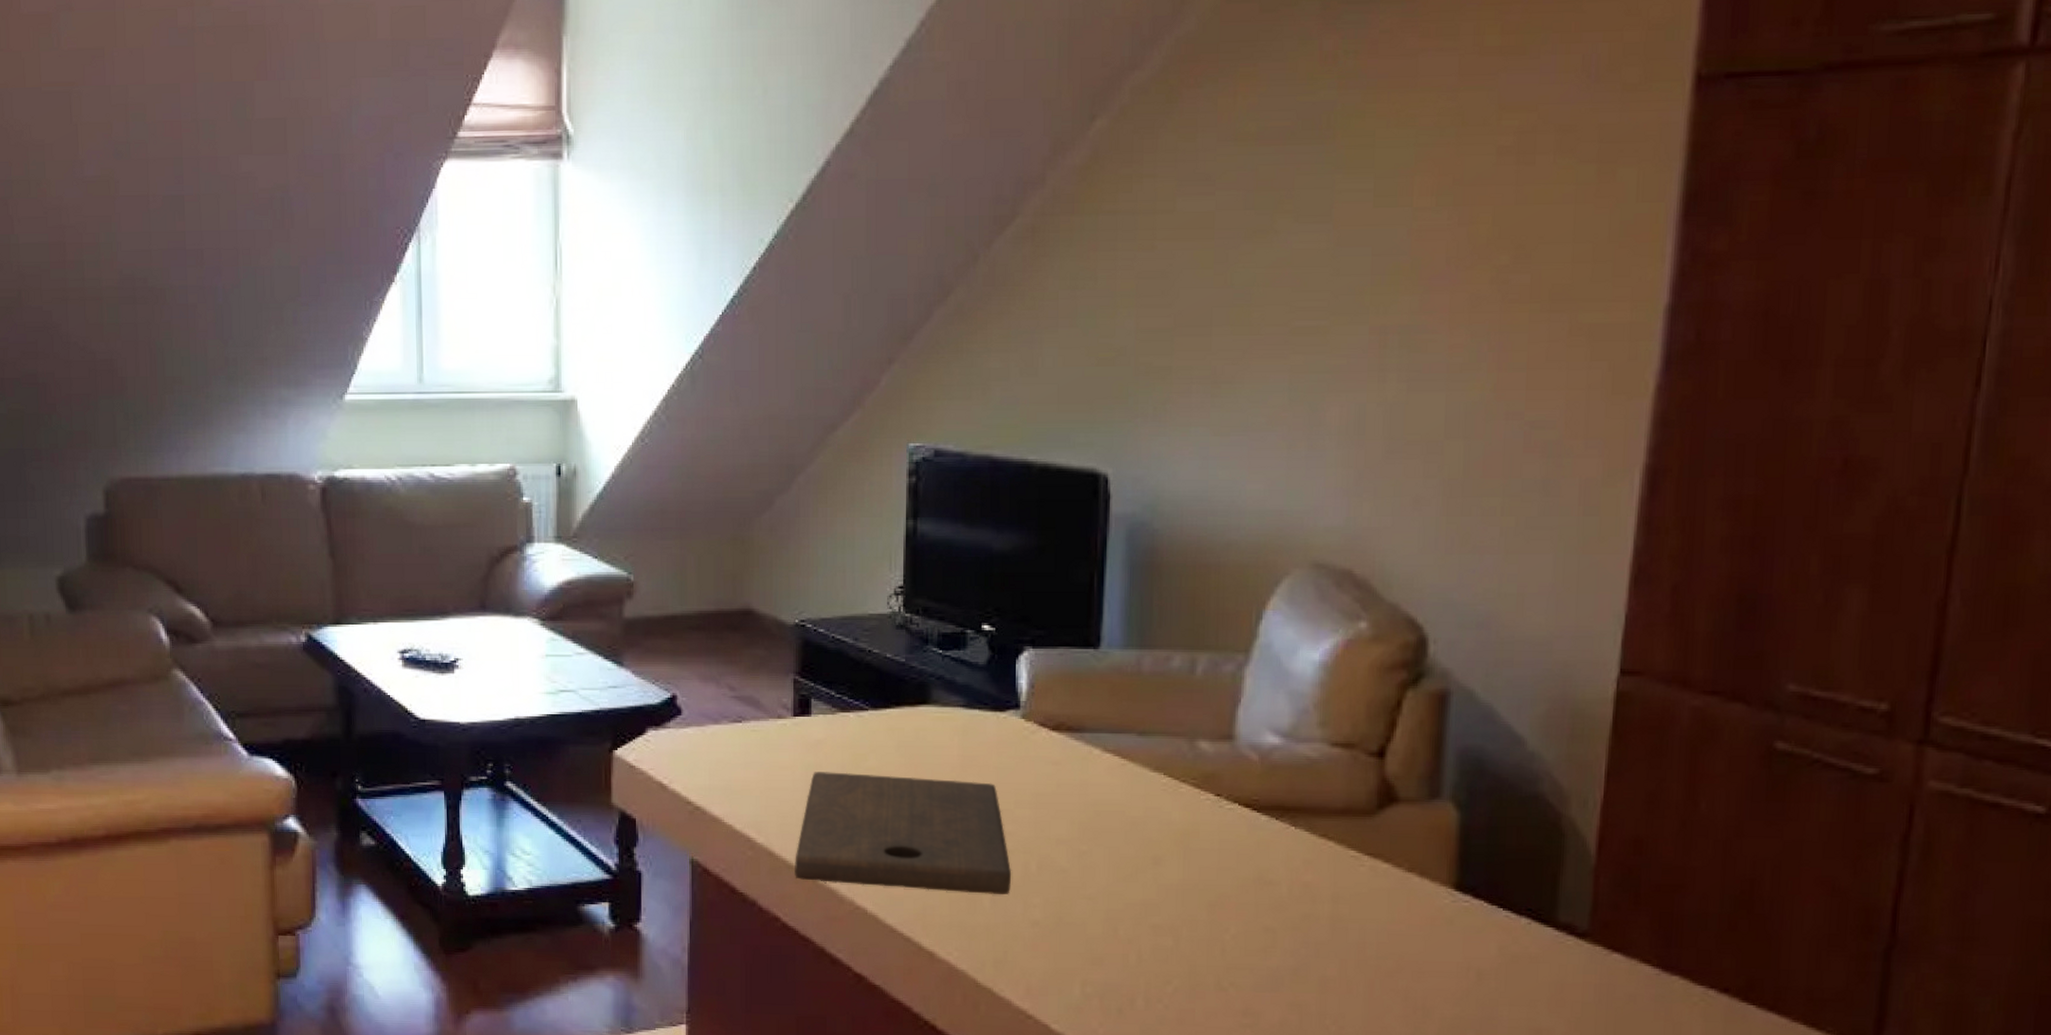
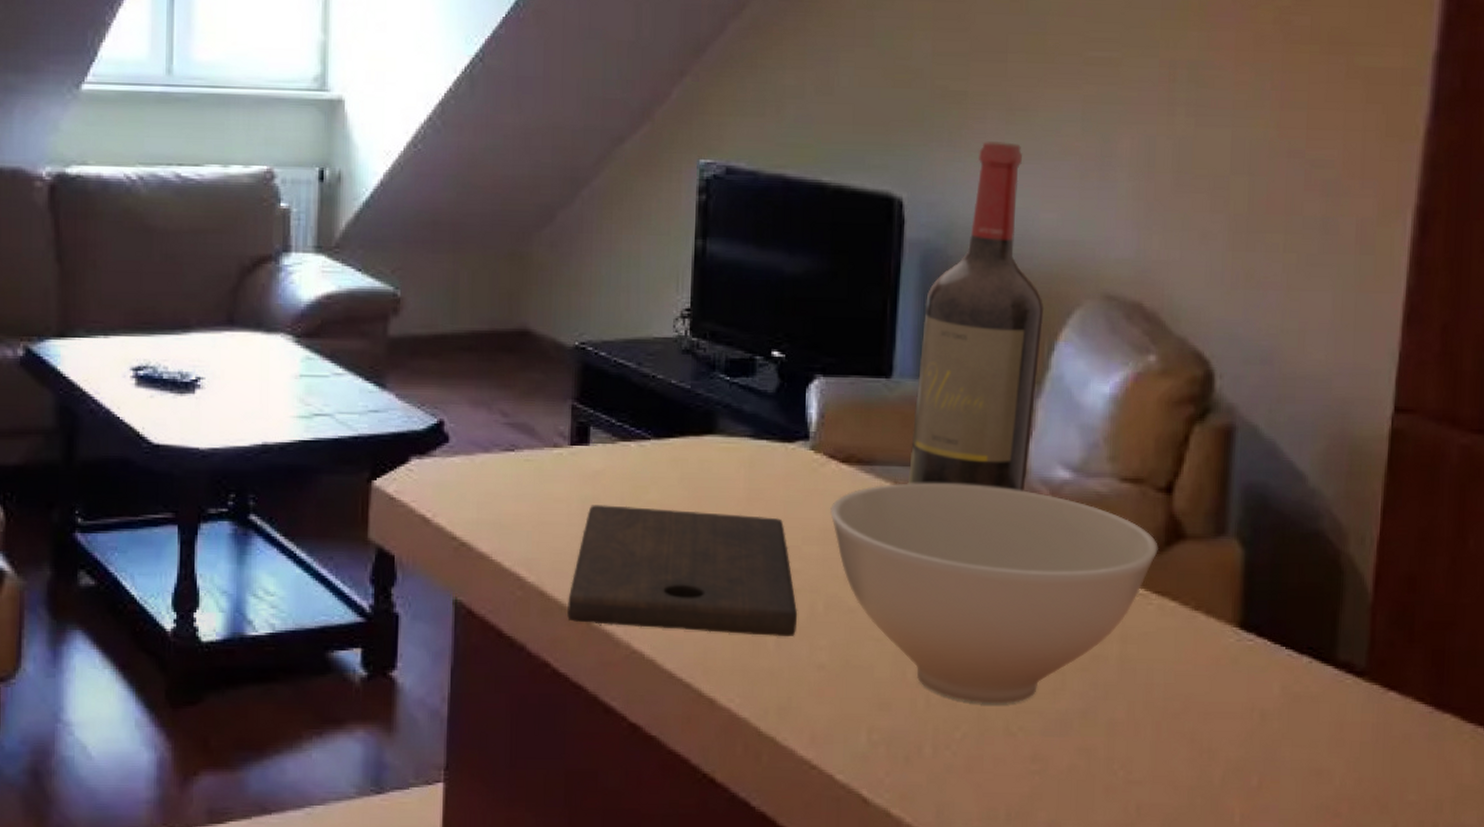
bowl: none [1042,749,1370,960] -> present [830,483,1158,704]
wine bottle: none [1116,415,1252,757] -> present [907,141,1045,491]

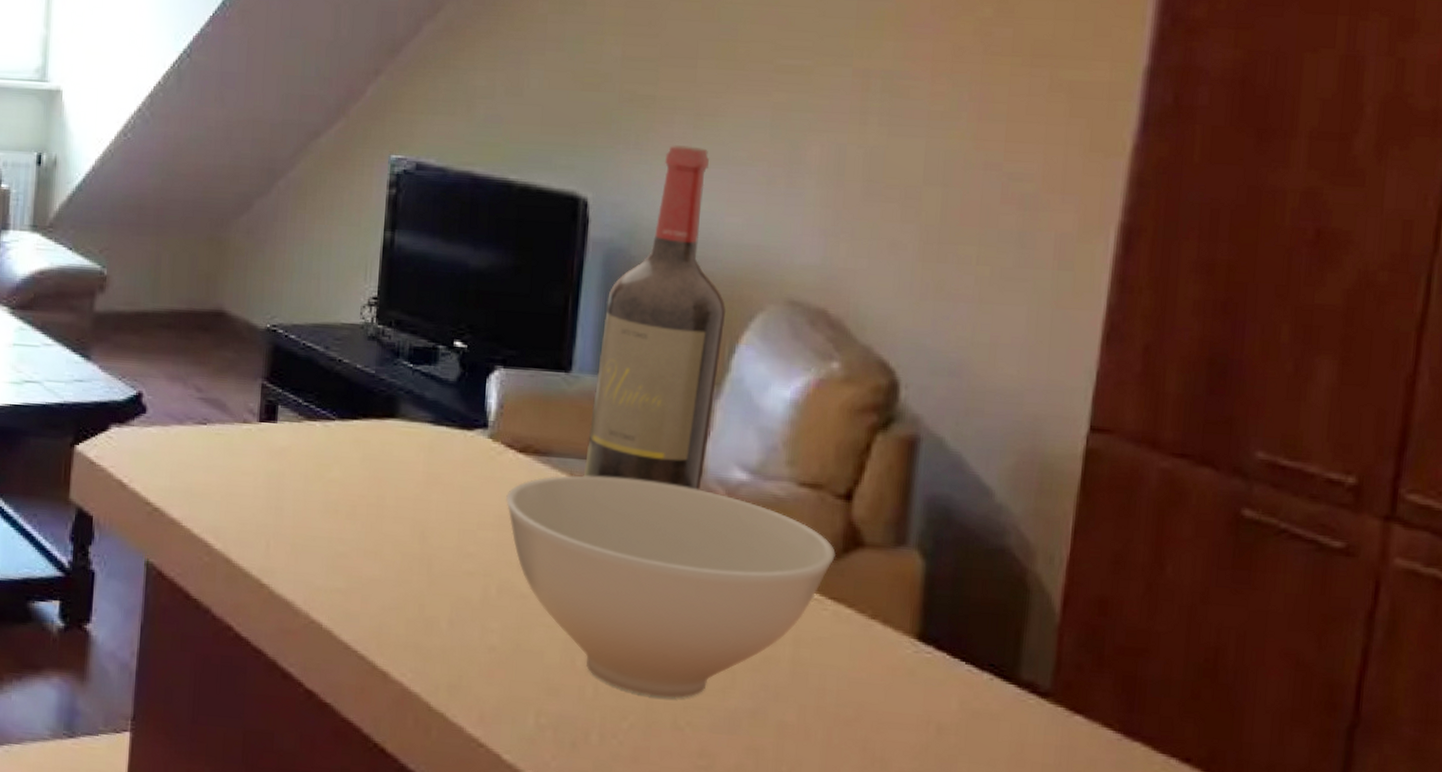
cutting board: present [567,505,798,636] -> none [251,479,471,617]

